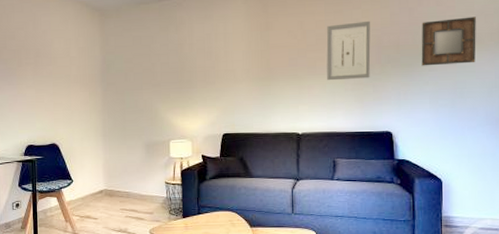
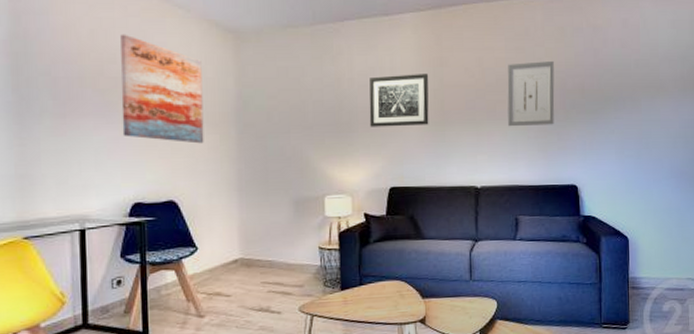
wall art: none [18,16,78,99] -> present [120,34,204,144]
wall art: none [206,37,257,84] -> present [369,74,429,127]
home mirror: present [421,17,476,66] -> none [606,61,661,113]

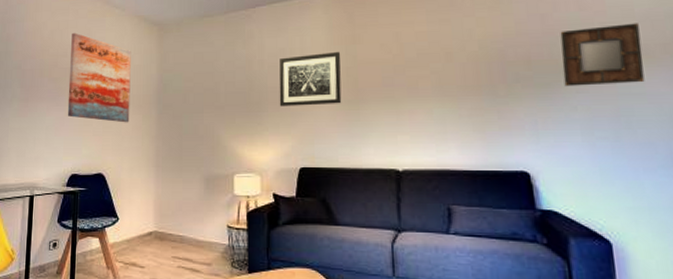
wall art: present [507,60,555,127] -> none [430,30,493,105]
home mirror: none [606,61,661,113] -> present [560,23,645,87]

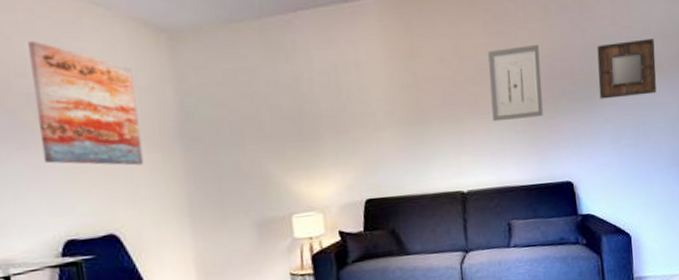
wall art: present [279,52,342,107] -> none [332,67,404,133]
wall art: none [430,30,493,105] -> present [488,44,543,122]

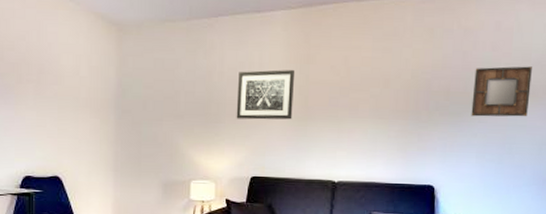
wall art: present [28,40,144,166] -> none [17,23,88,126]
wall art: none [332,67,404,133] -> present [236,70,295,120]
wall art: present [488,44,543,122] -> none [369,61,421,126]

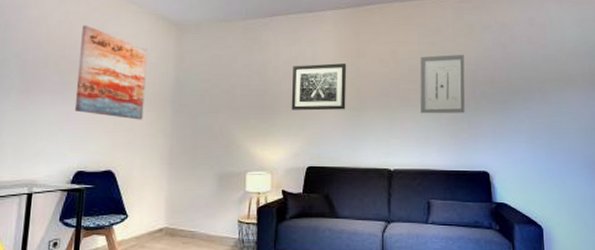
wall art: none [17,23,88,126] -> present [74,25,148,120]
wall art: none [369,61,421,126] -> present [420,54,465,114]
home mirror: present [471,66,532,117] -> none [515,57,570,104]

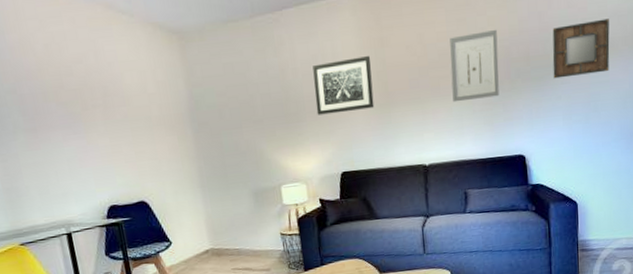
wall art: present [74,25,148,120] -> none [73,45,164,146]
home mirror: none [515,57,570,104] -> present [552,18,610,79]

